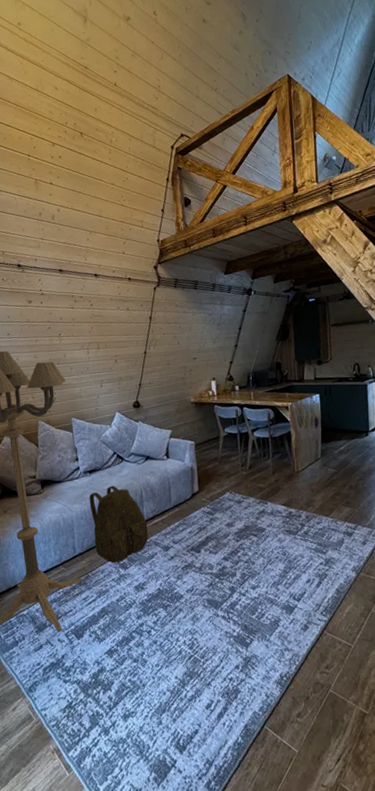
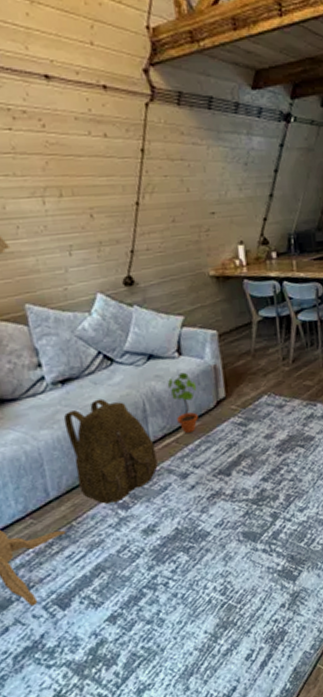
potted plant: none [158,470,179,516] -> present [167,372,198,433]

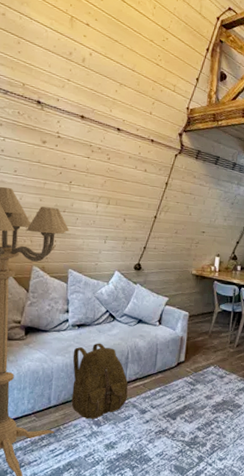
potted plant: present [167,372,198,433] -> none [146,337,167,381]

